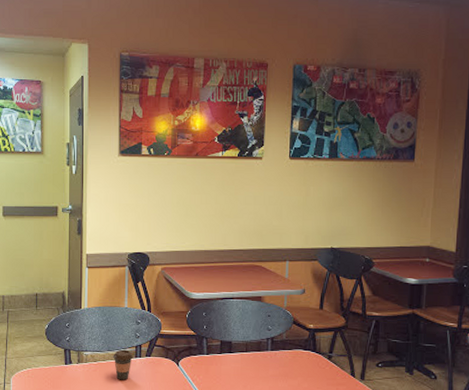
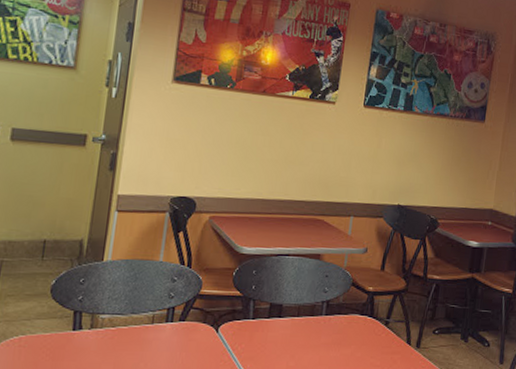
coffee cup: present [113,349,133,380] -> none [137,312,163,350]

